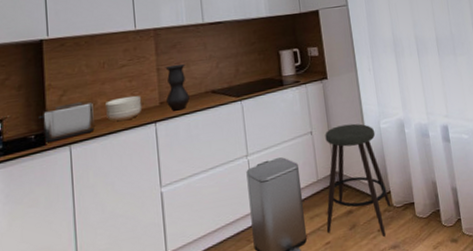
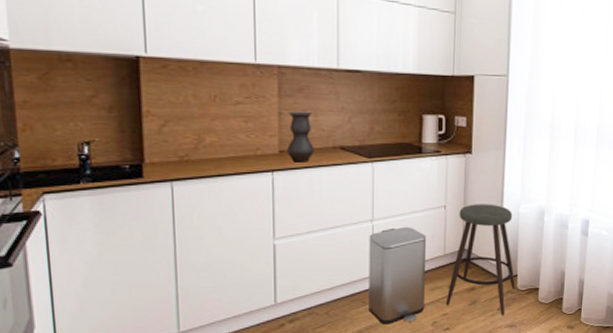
toaster: present [39,100,95,143] -> none [134,135,201,176]
bowl: present [104,95,143,122] -> none [214,138,259,165]

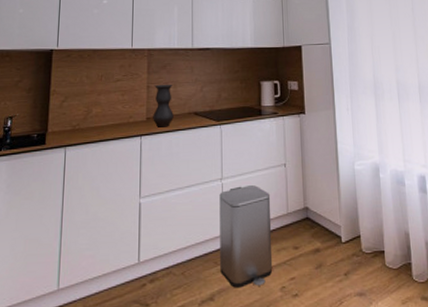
bar stool: present [445,204,516,316] -> none [292,161,360,283]

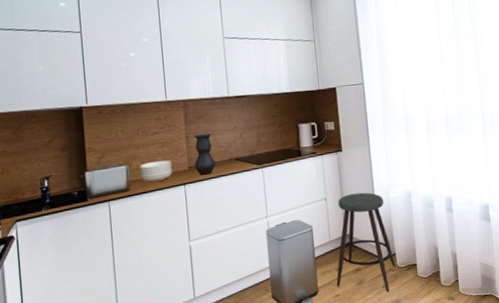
toaster: none [42,108,89,143] -> present [80,162,131,199]
bowl: none [98,108,131,131] -> present [139,160,173,183]
bar stool: none [292,161,360,283] -> present [336,192,396,293]

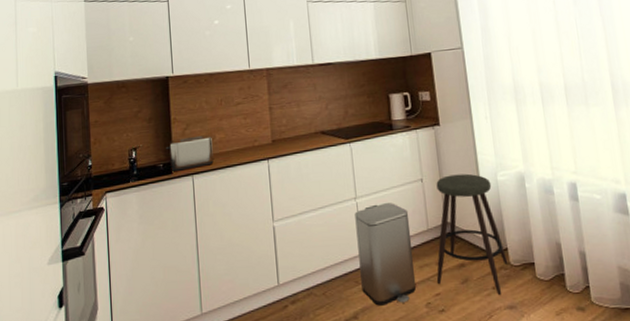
bowl: present [139,160,173,183] -> none [222,132,256,157]
vase: present [193,133,216,175] -> none [277,103,300,150]

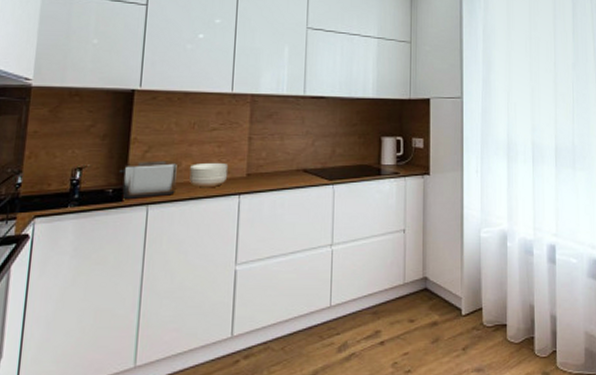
bowl: none [222,132,256,157] -> present [188,162,229,188]
pedal bin: present [355,203,416,306] -> none [326,253,386,364]
bar stool: present [436,173,508,296] -> none [406,227,481,358]

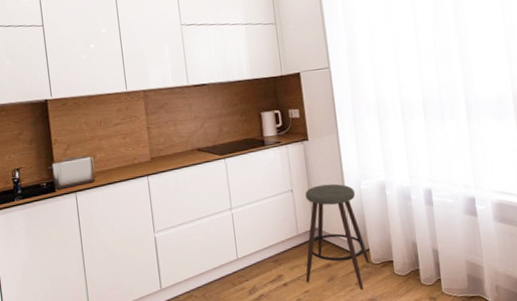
bowl: present [188,162,229,188] -> none [102,151,136,174]
bar stool: none [406,227,481,358] -> present [305,183,370,291]

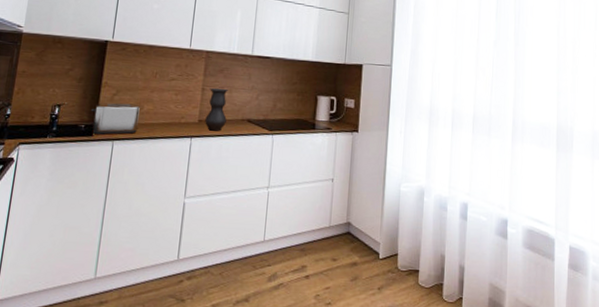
vase: none [154,123,178,166] -> present [205,88,228,131]
bar stool: present [305,183,370,291] -> none [328,179,396,297]

